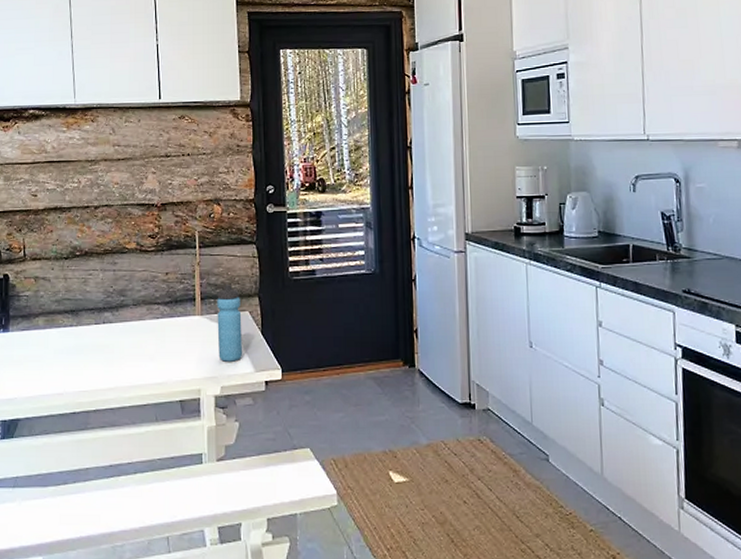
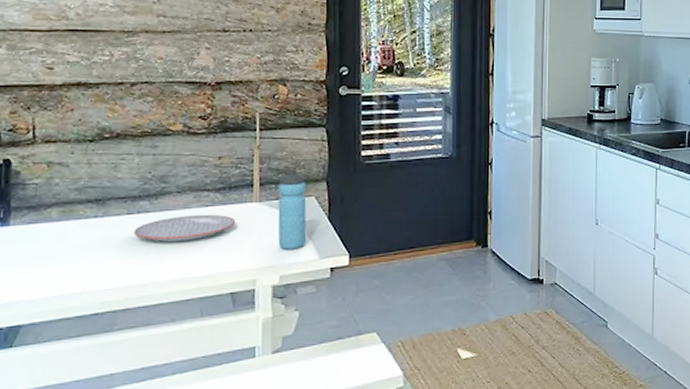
plate: none [100,326,182,350] -> present [133,214,236,242]

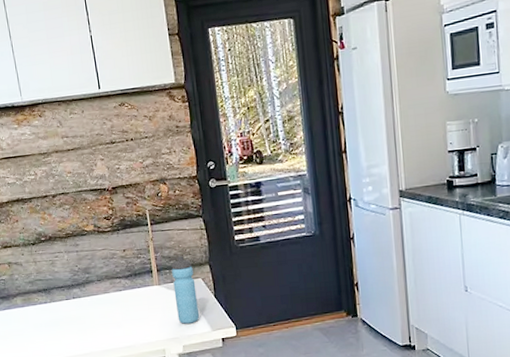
plate: present [133,214,236,242] -> none [72,297,144,320]

